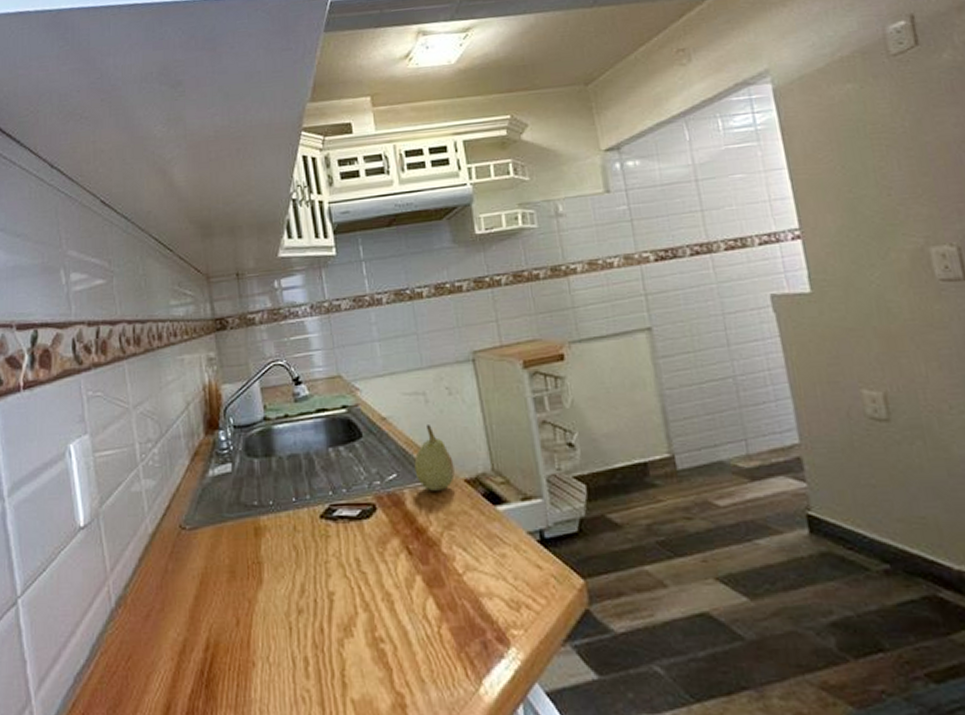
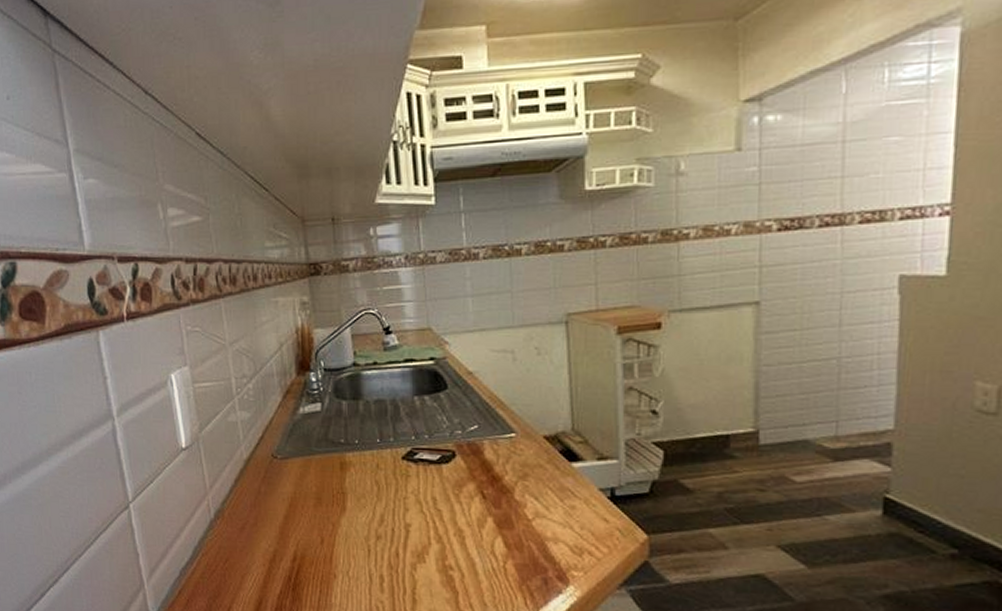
fruit: present [414,423,455,491] -> none [496,381,535,444]

